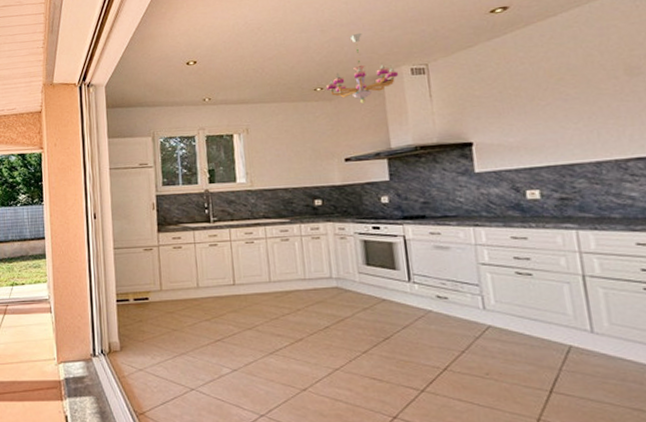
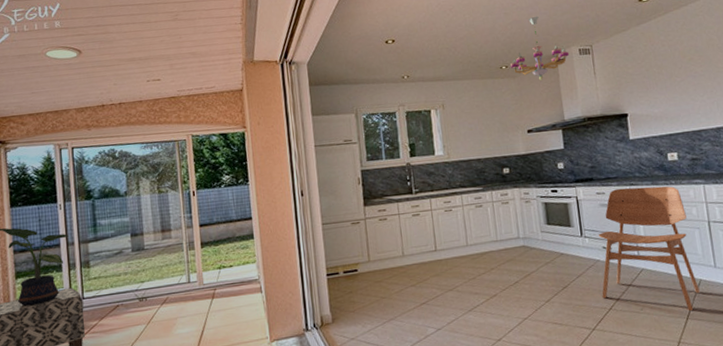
dining chair: none [430,228,569,384] -> present [598,186,700,311]

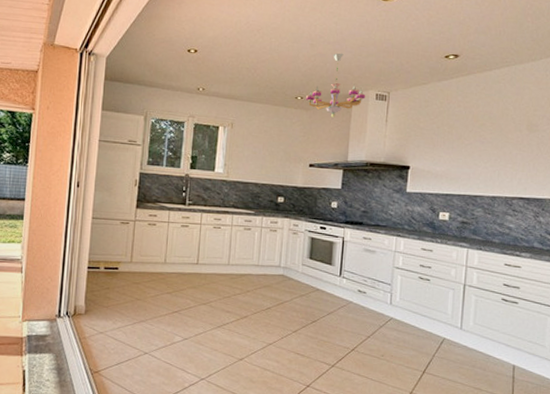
dining chair: present [598,186,700,311] -> none [347,237,445,366]

